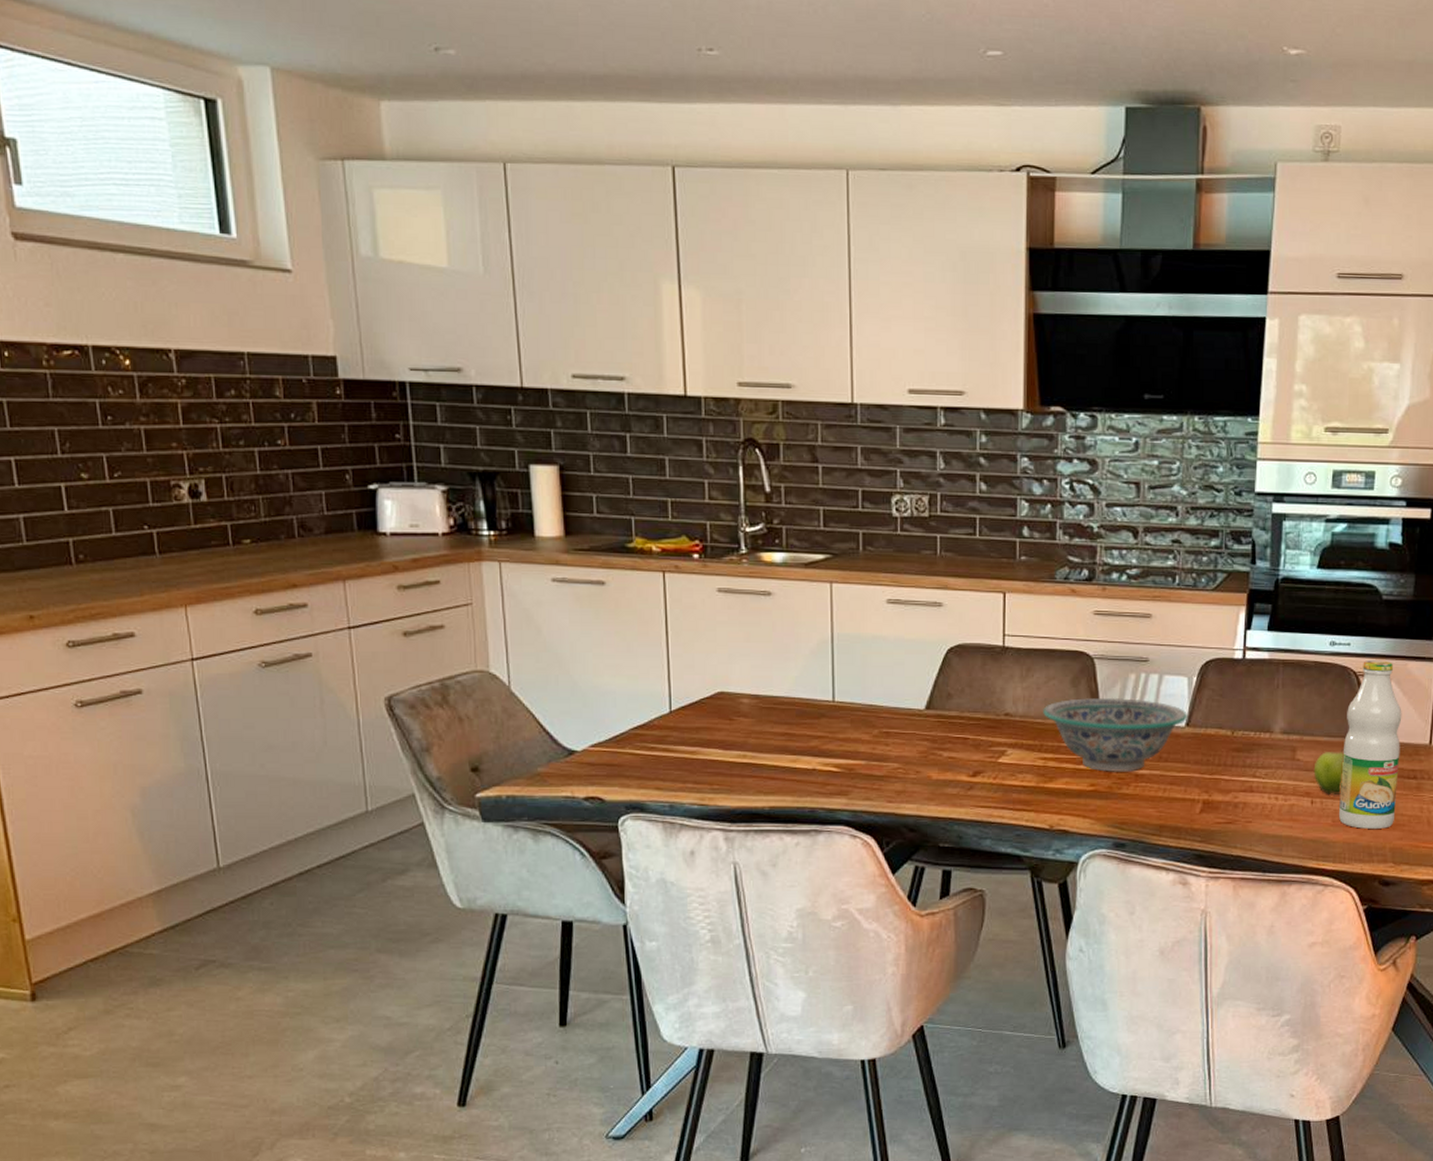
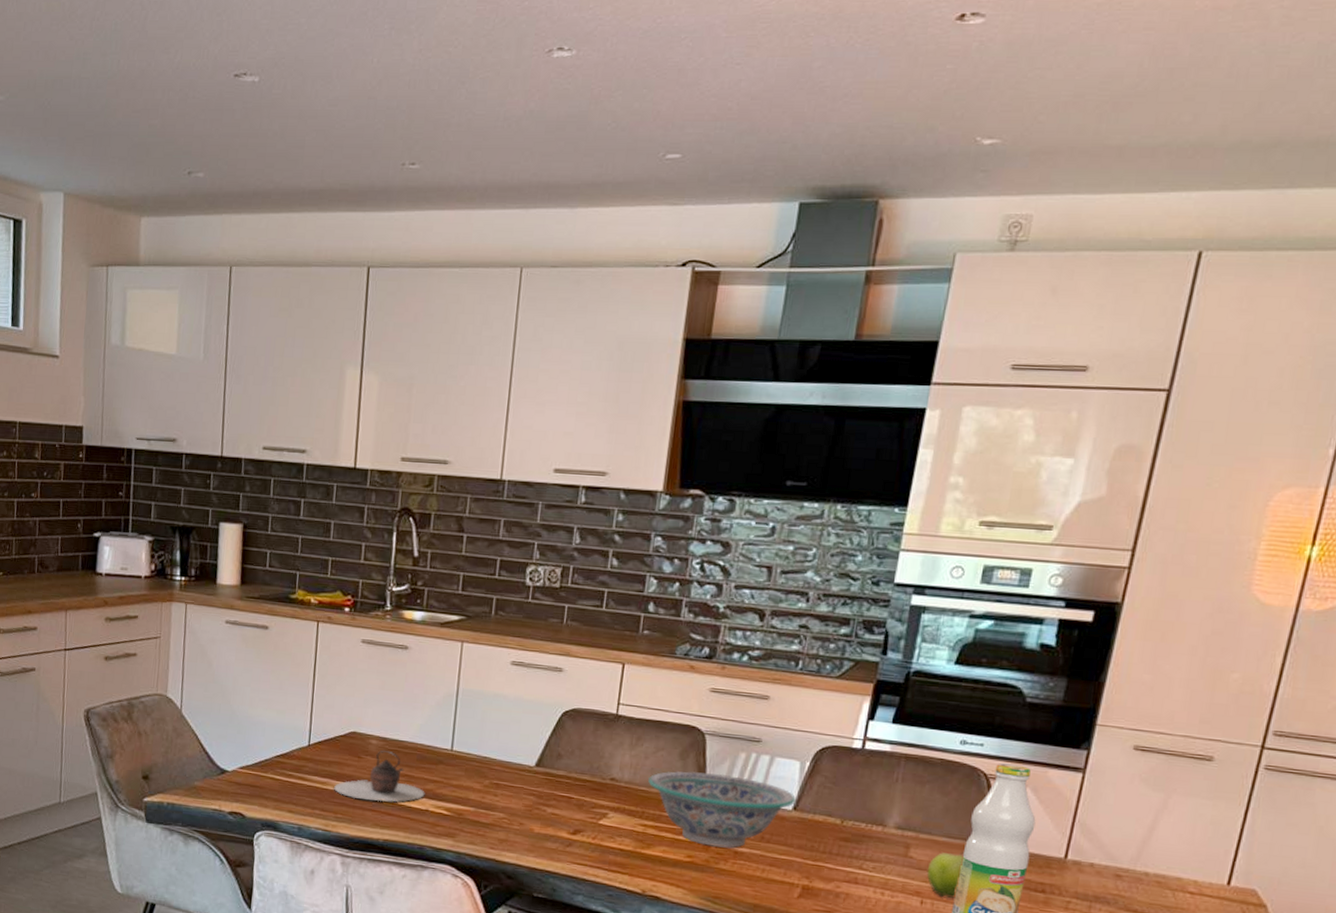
teapot: none [706,708,810,766] -> present [334,750,425,802]

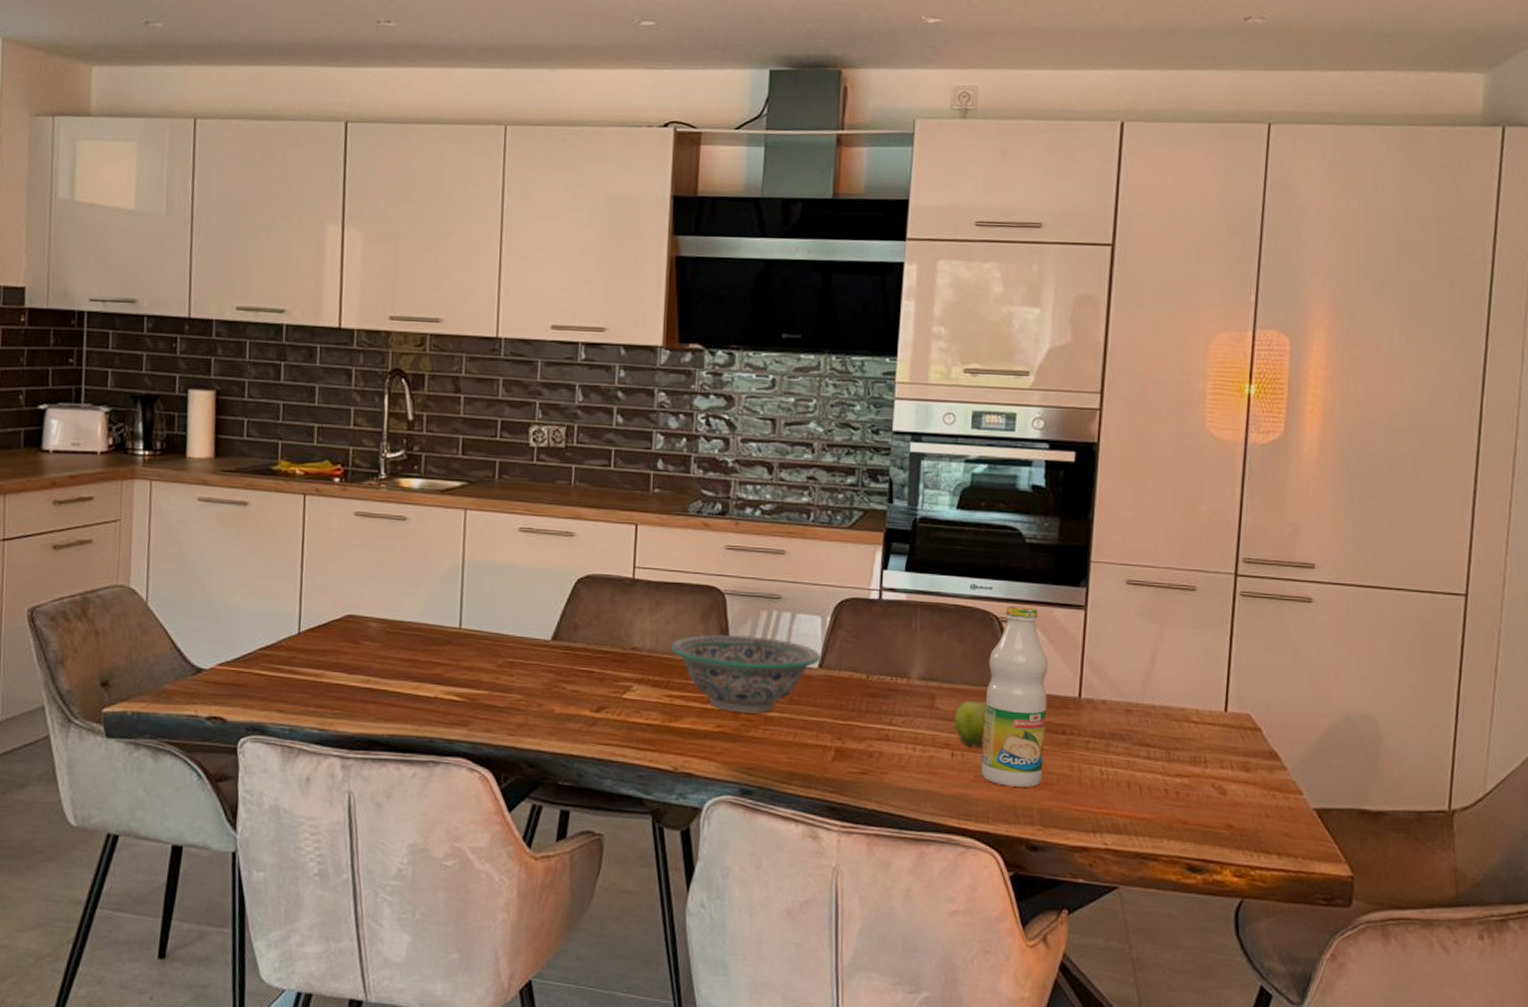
teapot: present [334,750,425,802] -> none [330,633,433,692]

